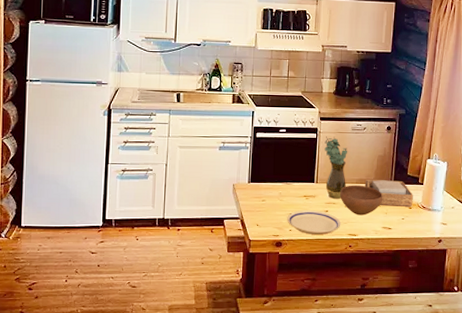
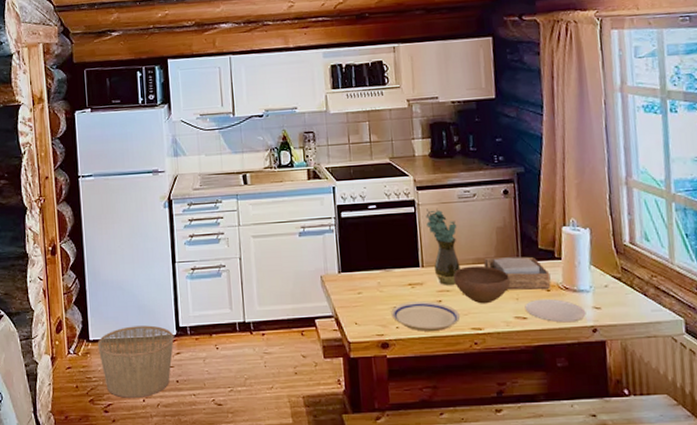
basket: none [28,216,100,278] -> present [97,325,174,398]
plate: none [391,214,436,234] -> present [525,298,586,323]

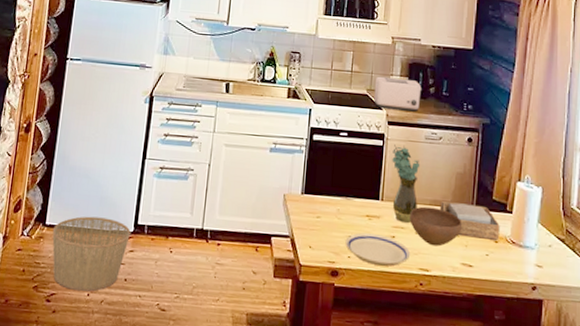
toaster: none [396,140,447,174] -> present [373,76,422,112]
plate: present [525,298,586,323] -> none [472,249,528,277]

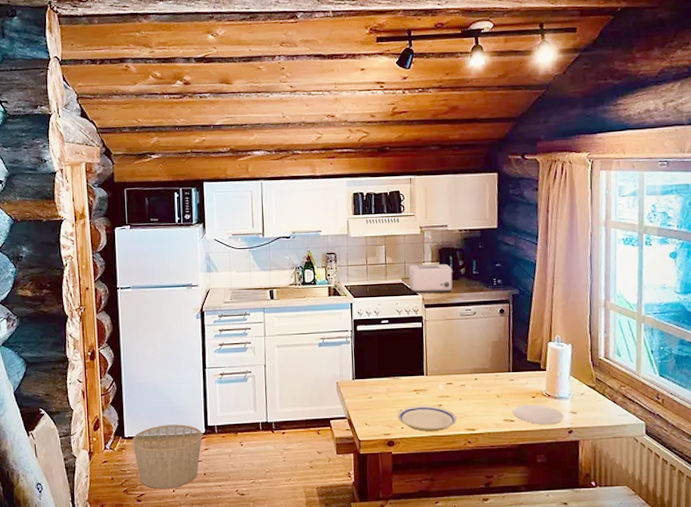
vase: present [392,144,421,223] -> none [431,324,459,392]
bowl: present [410,206,463,247] -> none [453,375,502,408]
napkin holder: present [439,200,500,240] -> none [479,367,536,396]
plate: none [472,249,528,277] -> present [513,404,564,425]

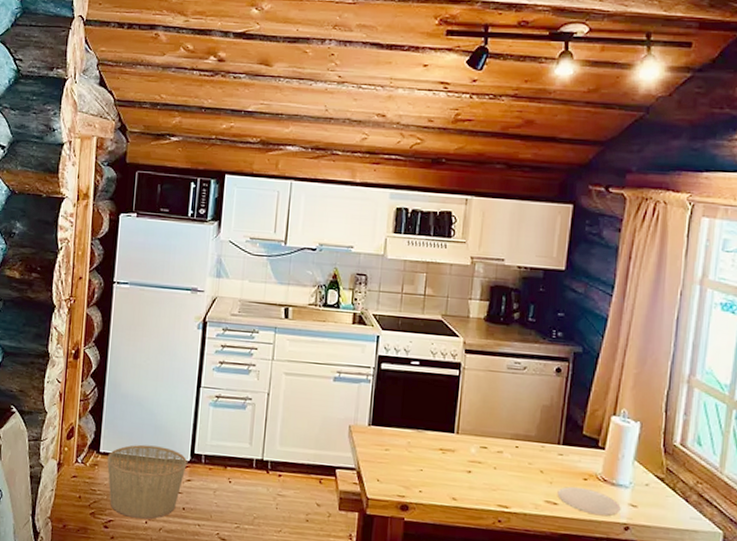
plate: present [397,405,457,431] -> none [416,466,489,502]
toaster: present [408,264,453,293] -> none [449,300,505,339]

